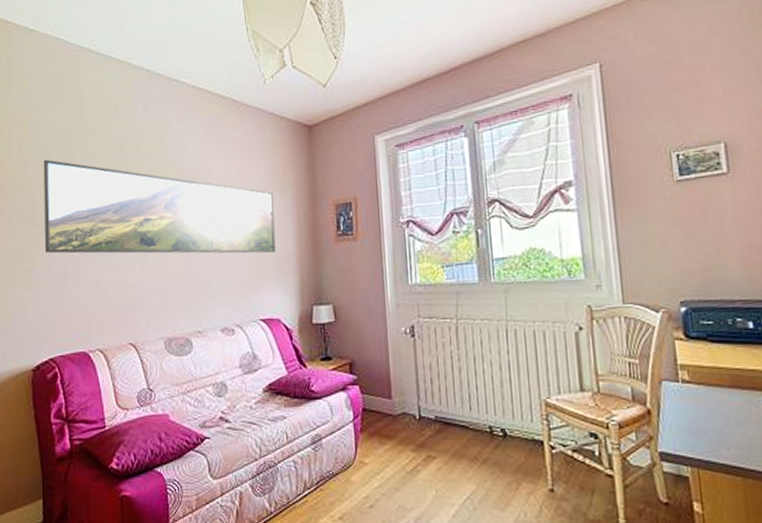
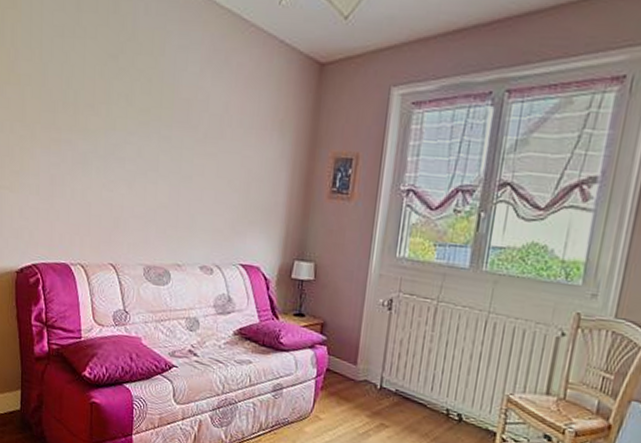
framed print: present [43,159,276,254] -> none [34,54,271,199]

